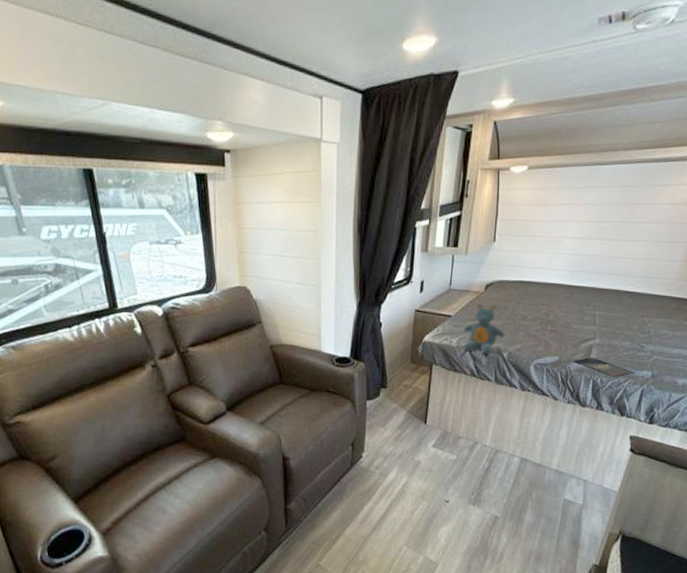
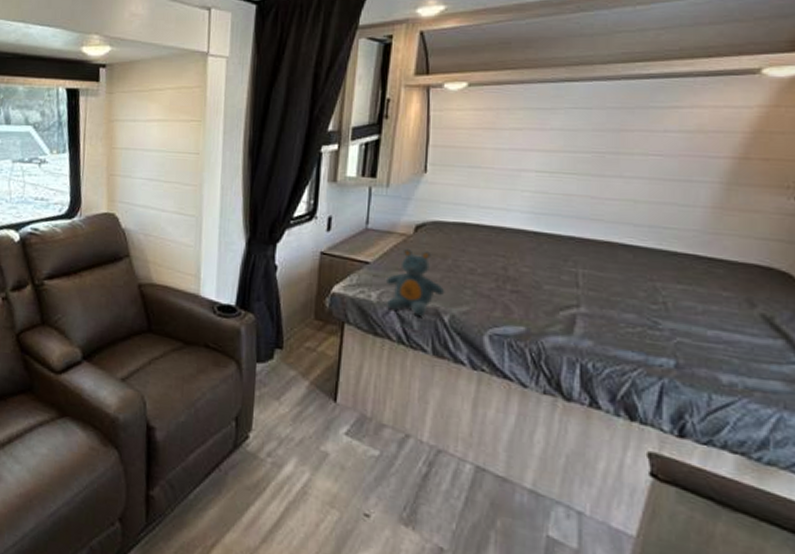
playing card: present [574,358,635,377] -> none [548,332,646,363]

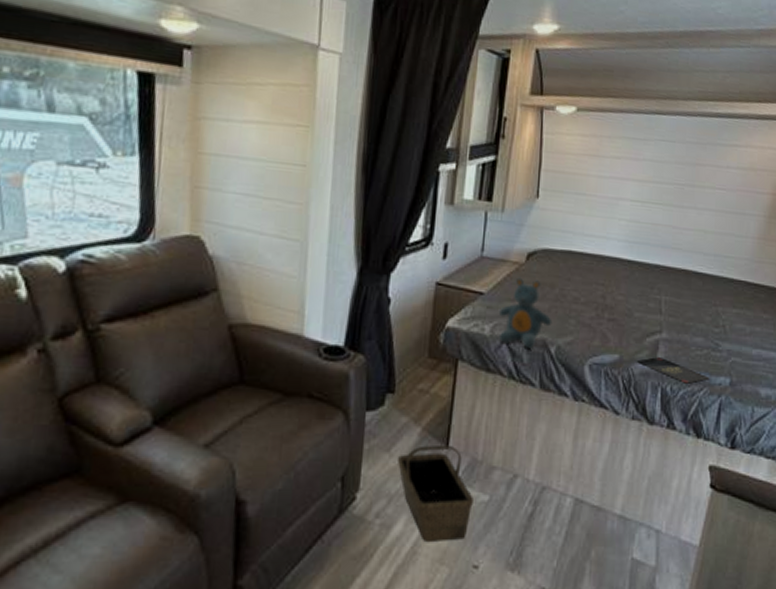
basket: none [287,398,363,488] -> present [398,444,473,541]
playing card: none [548,332,646,363] -> present [637,357,710,384]

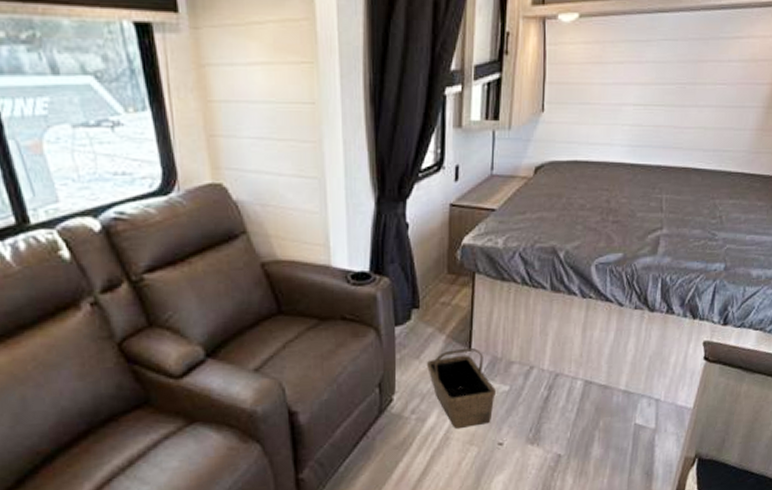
stuffed animal: present [498,277,552,350] -> none [510,191,561,257]
playing card: present [637,357,710,384] -> none [640,252,706,273]

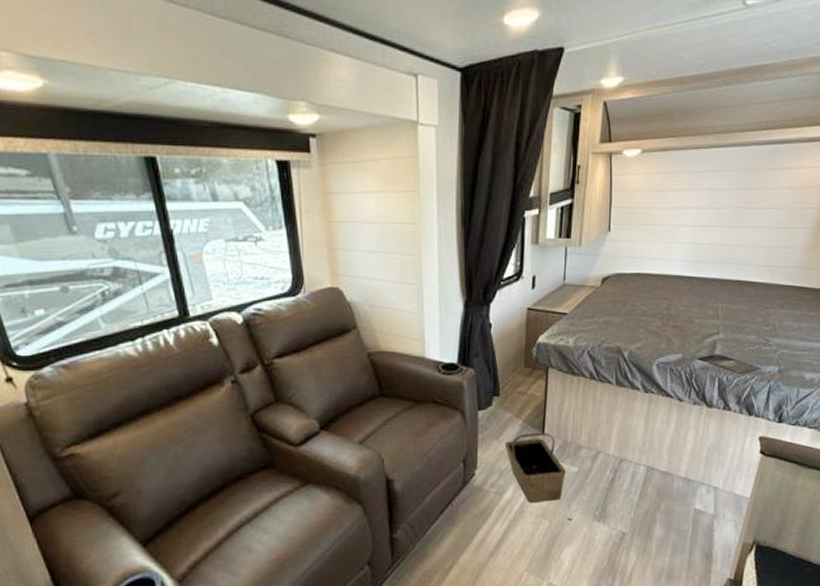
playing card: none [640,252,706,273] -> present [698,354,761,374]

